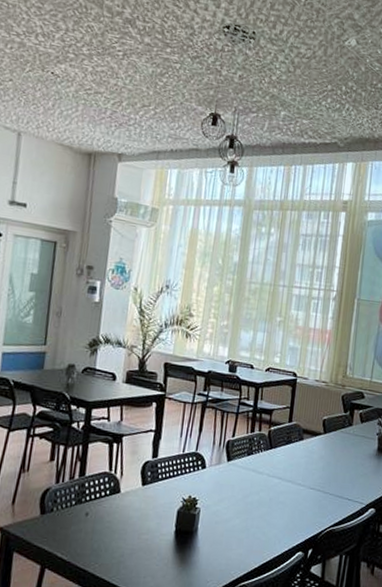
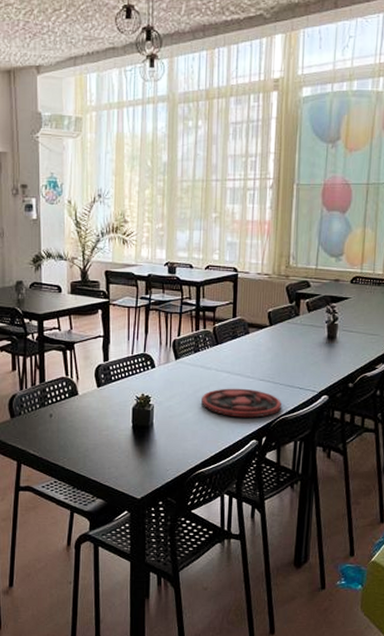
plate: none [250,495,330,528] -> present [201,388,281,418]

